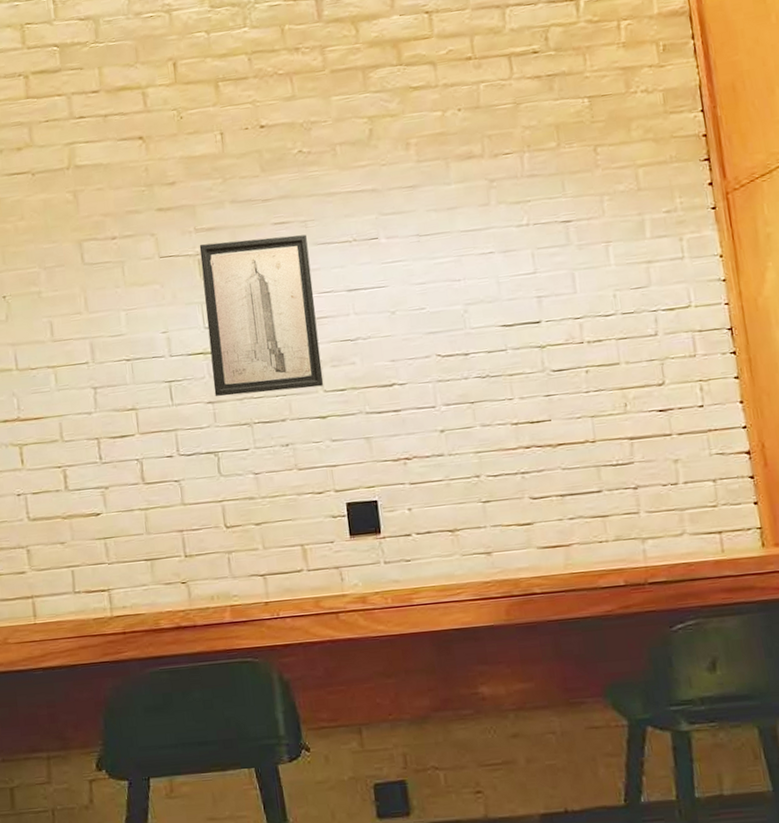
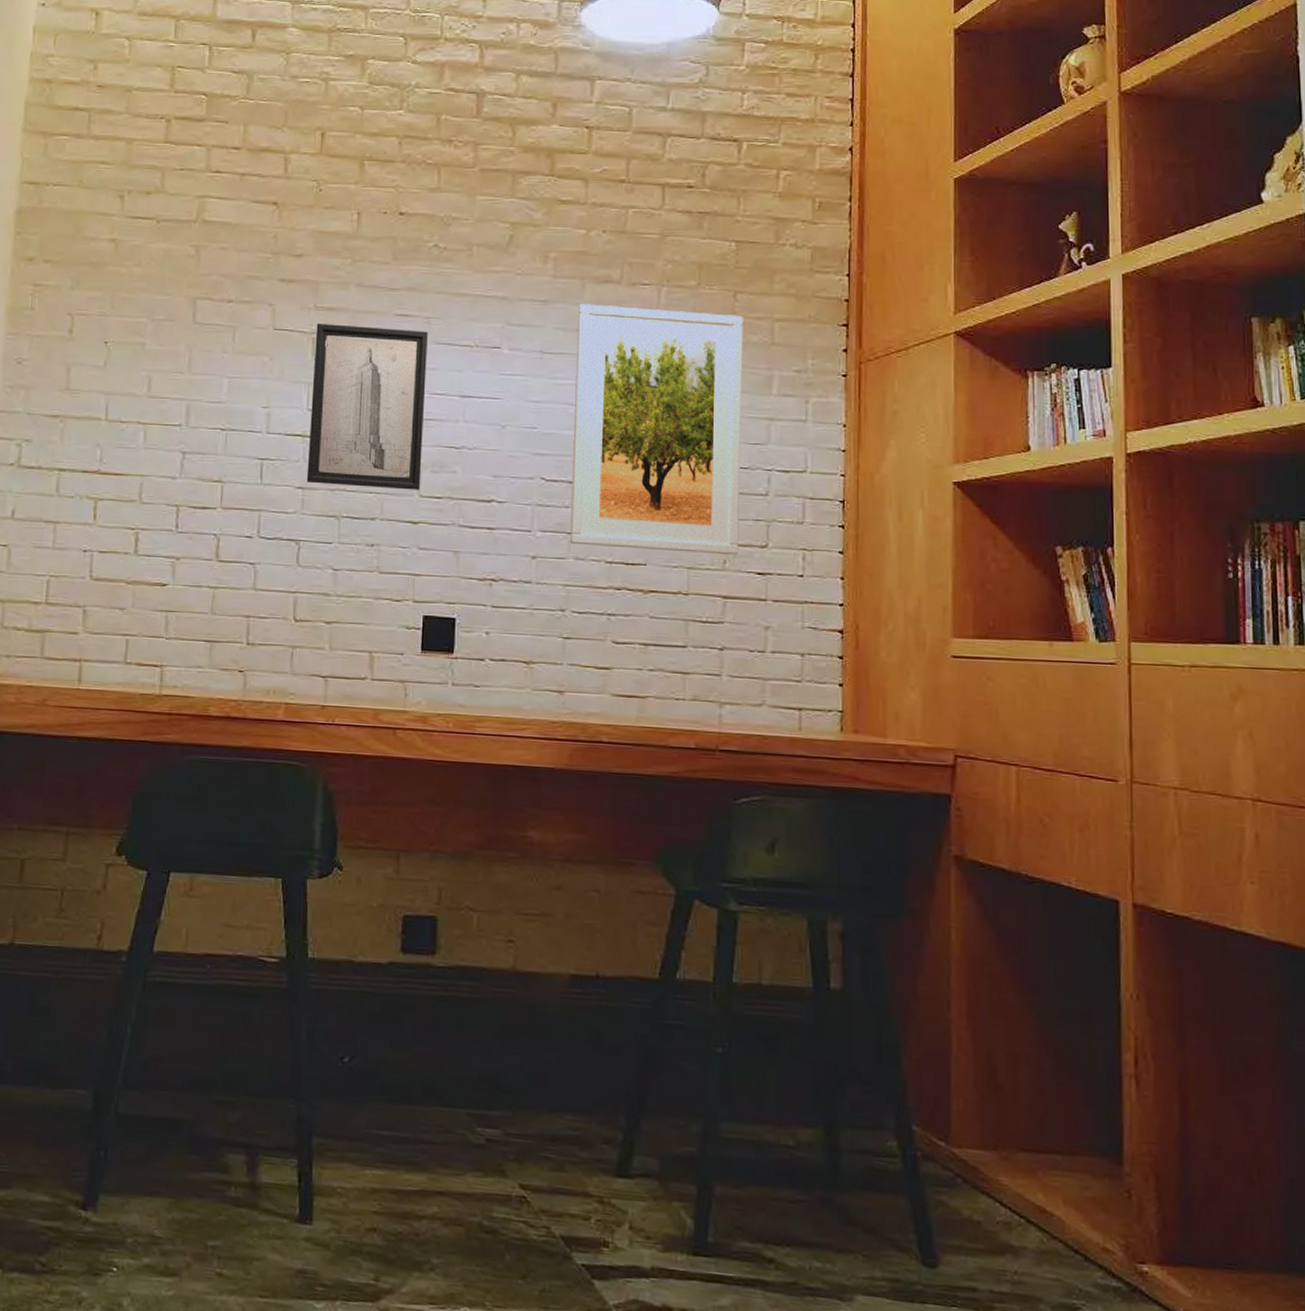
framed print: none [446,167,638,413] -> present [569,304,743,556]

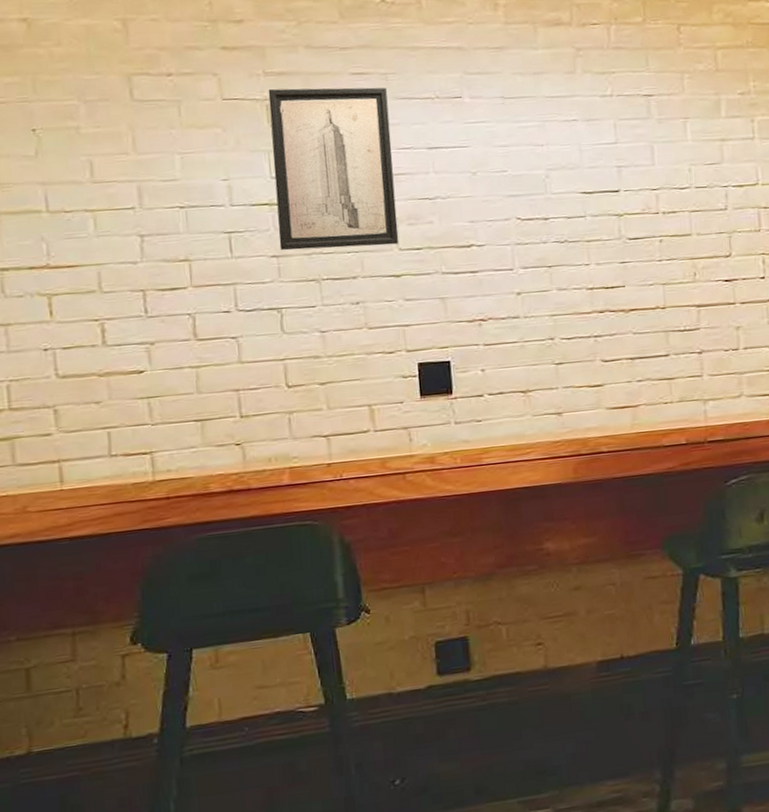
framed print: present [569,304,743,556] -> none [533,46,707,277]

